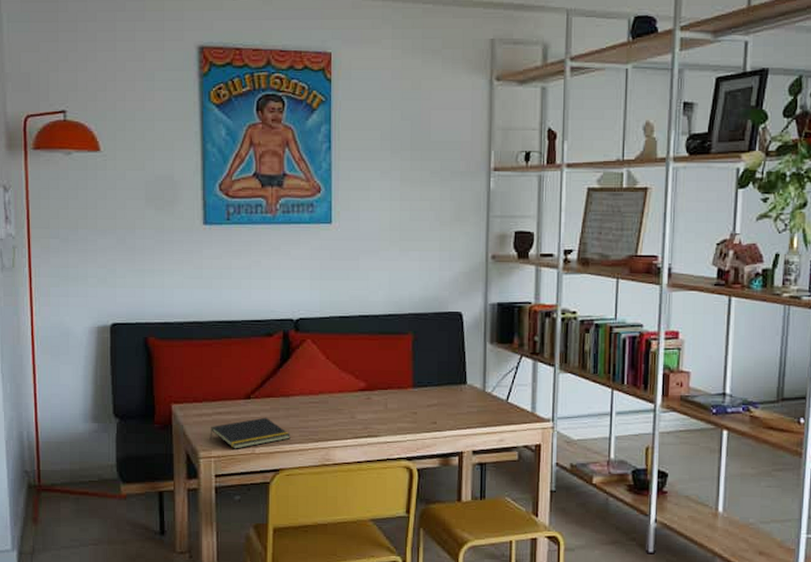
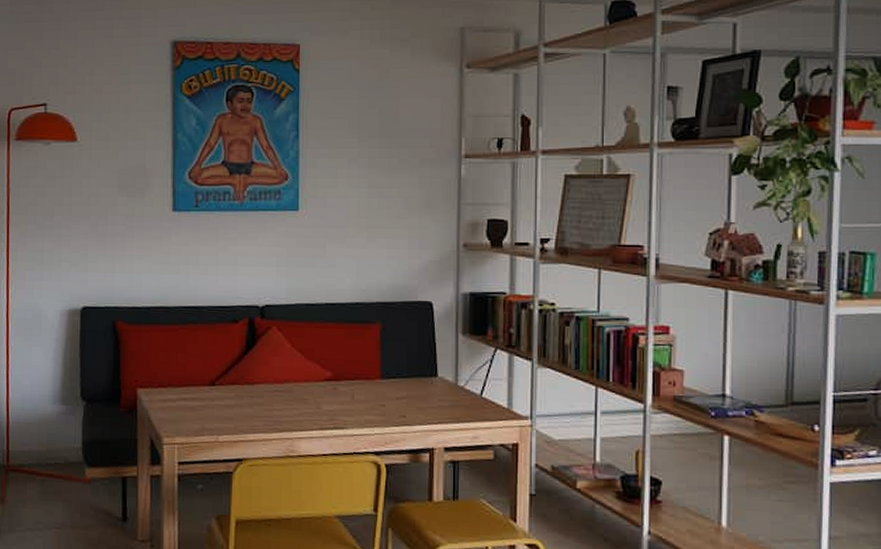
notepad: present [210,417,290,449] -> none [173,404,255,437]

